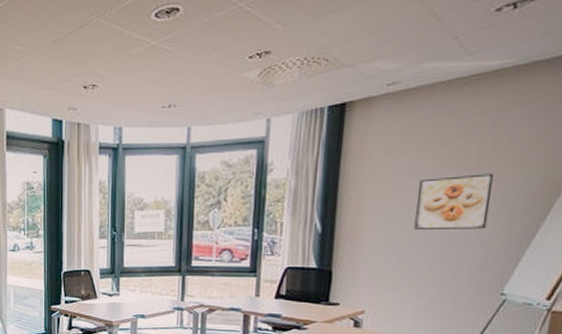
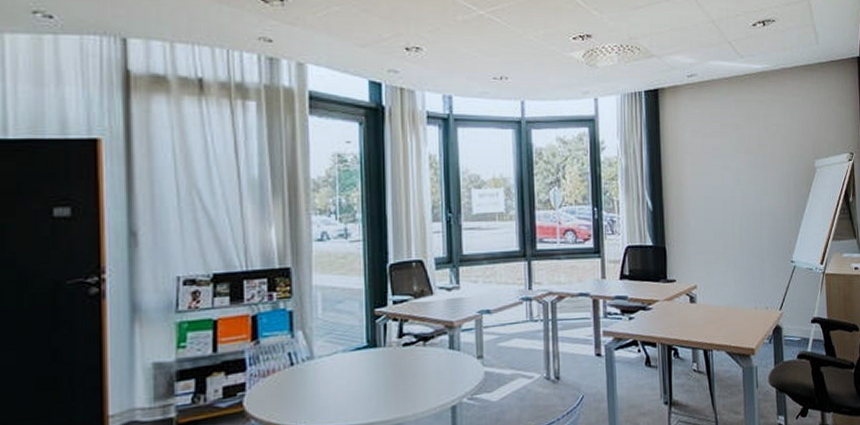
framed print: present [414,173,494,231] -> none [721,157,773,207]

